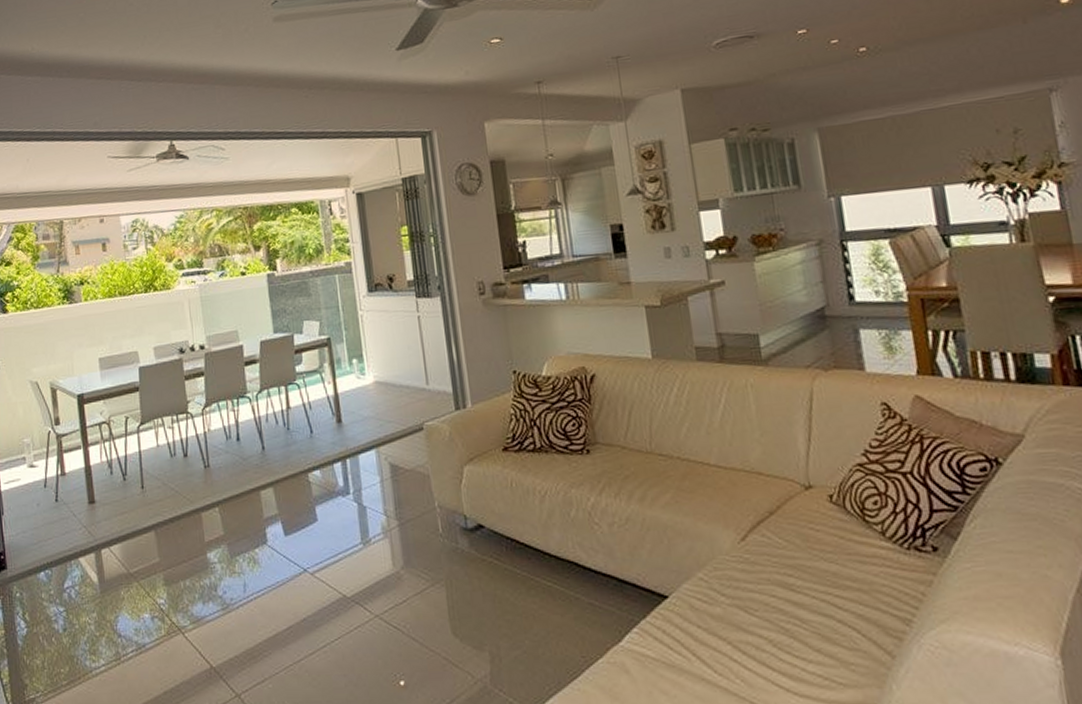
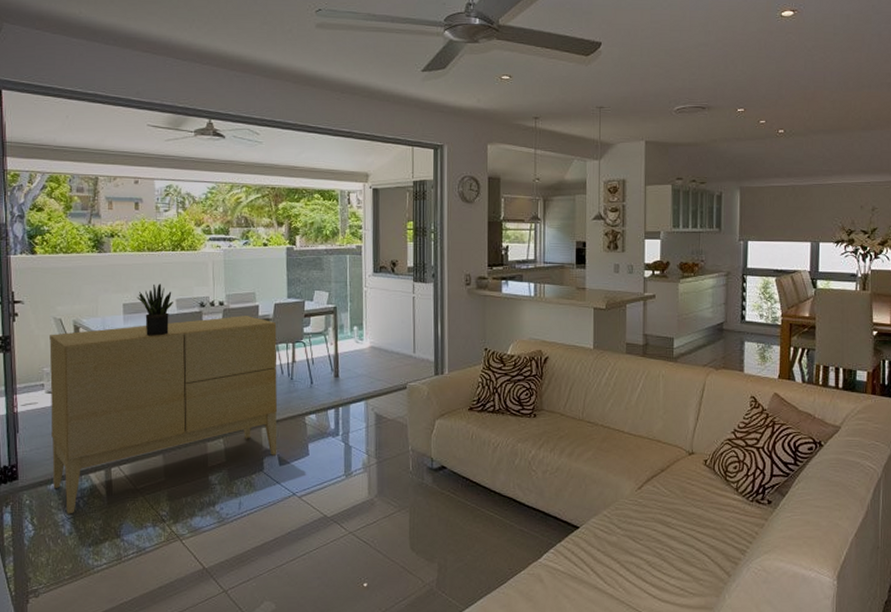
sideboard: none [27,358,281,607] -> present [49,316,278,514]
potted plant: none [112,331,151,393] -> present [137,284,173,336]

